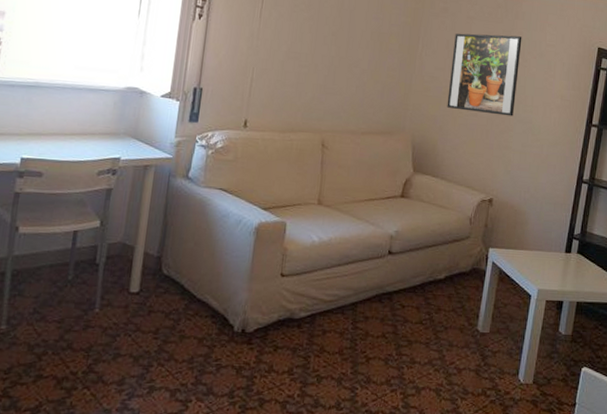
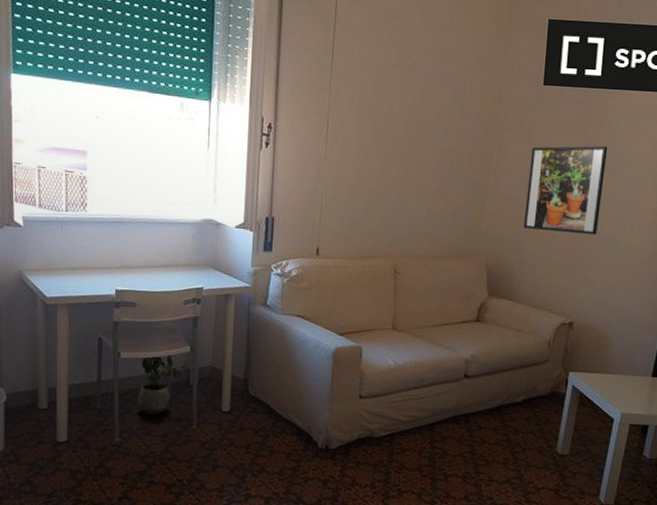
potted plant: none [33,231,96,298] -> present [137,356,188,416]

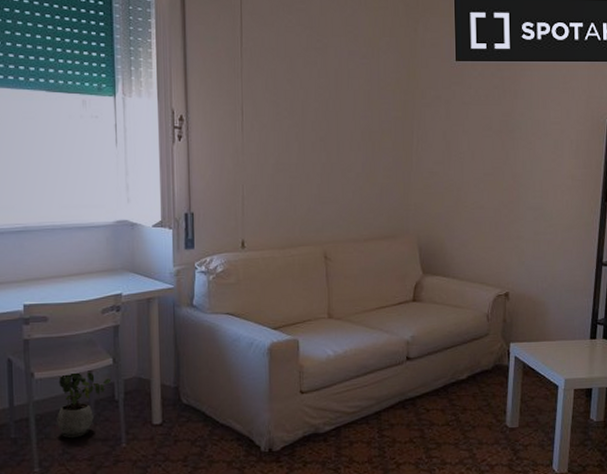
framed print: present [523,146,608,235] -> none [450,117,524,205]

